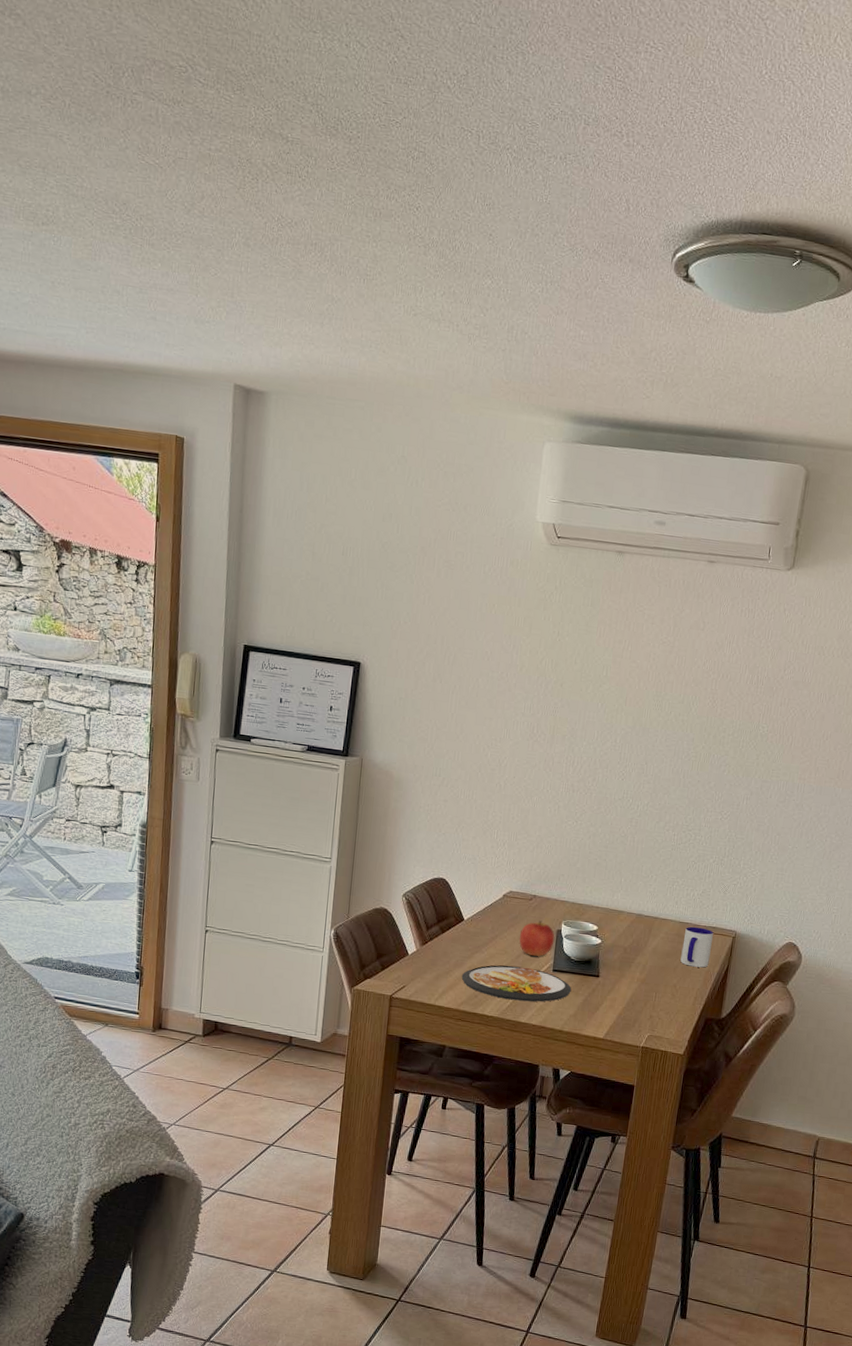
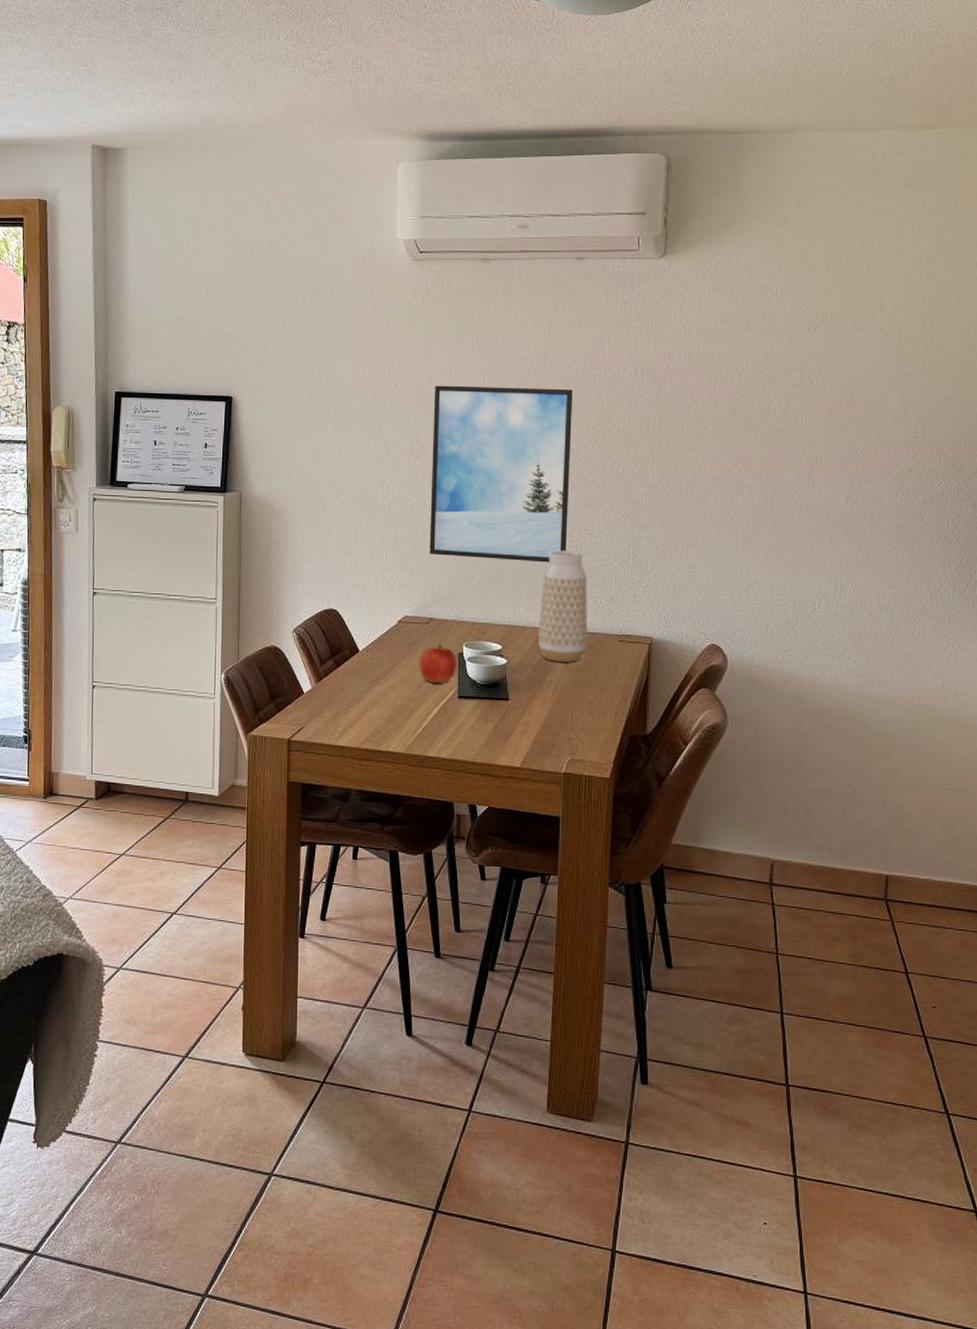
dish: present [461,965,572,1002] -> none [361,695,480,734]
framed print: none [539,672,691,854] -> present [429,385,574,563]
vase: none [632,843,683,948] -> present [538,551,588,662]
mug: present [680,926,714,968] -> none [595,636,628,680]

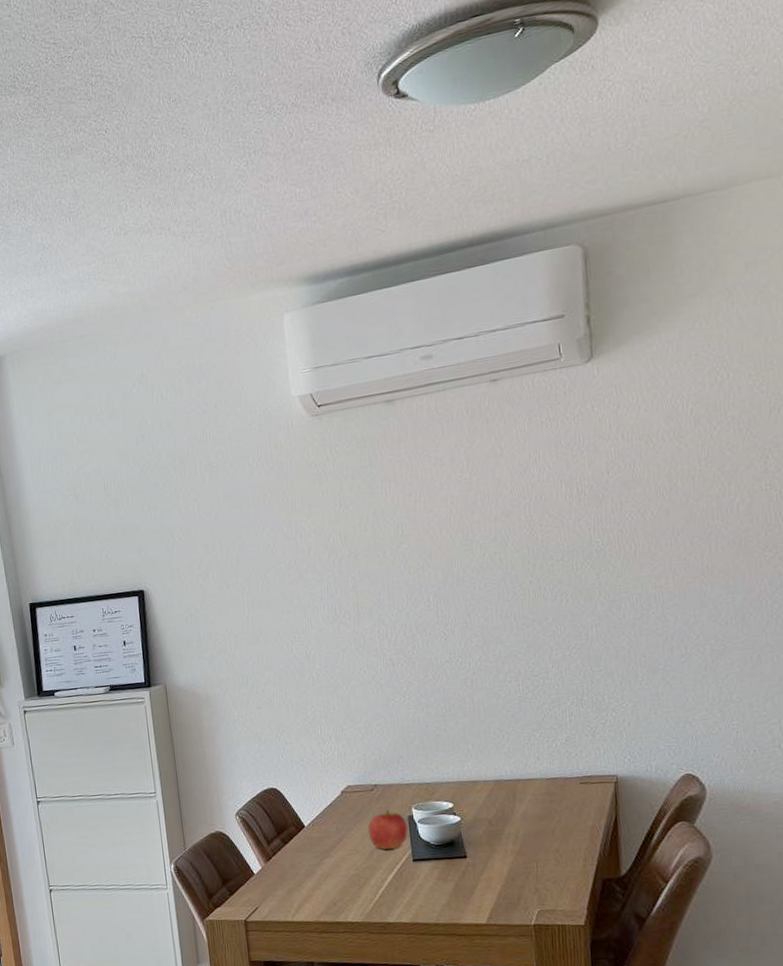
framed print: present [429,385,574,563] -> none [351,525,513,721]
vase: present [538,551,588,662] -> none [489,696,545,813]

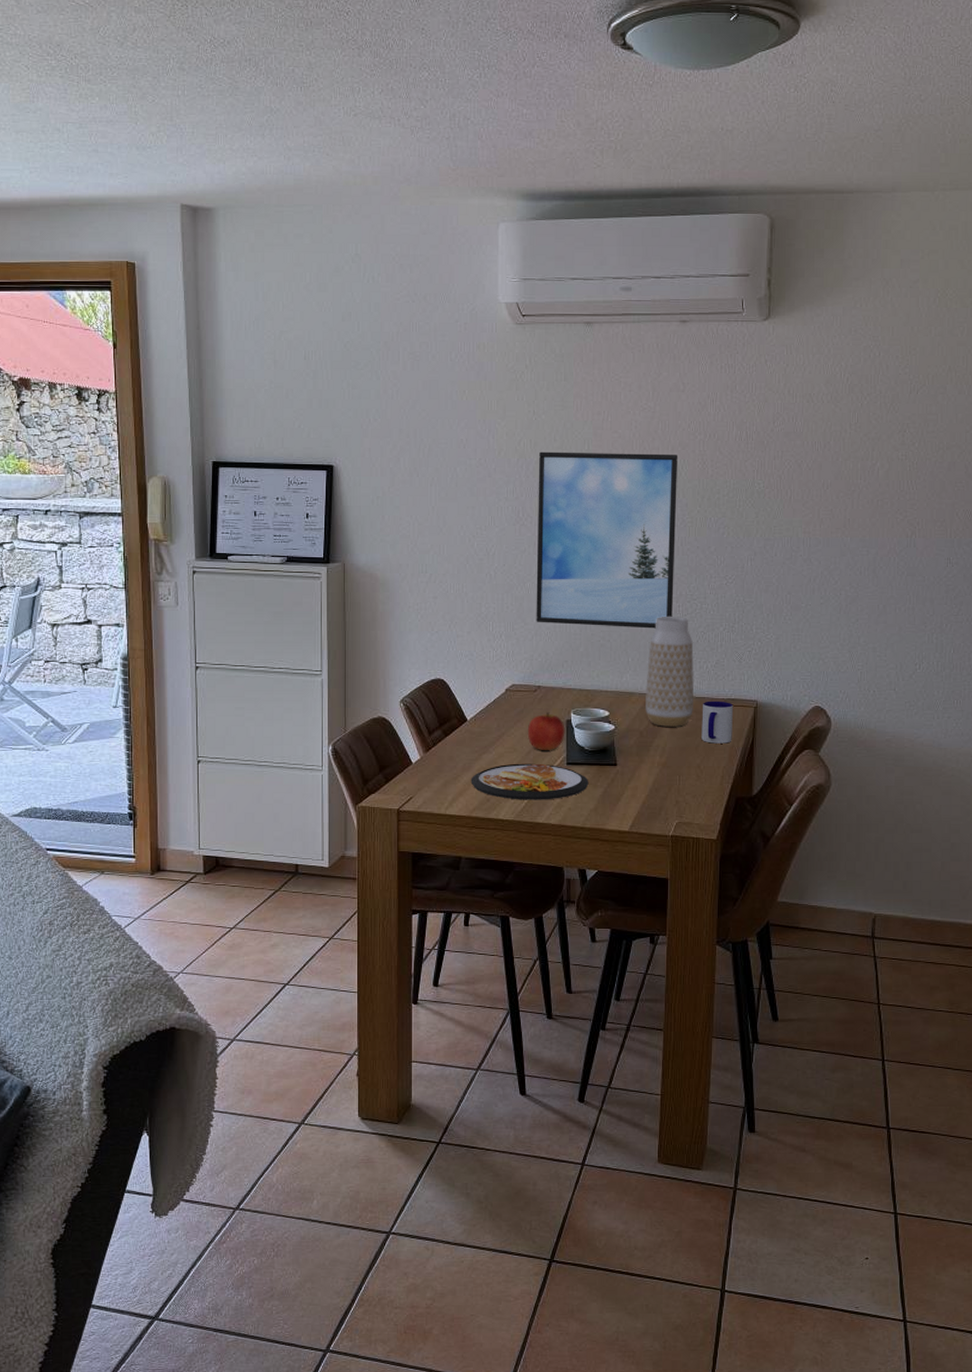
dish: none [315,862,439,902] -> present [471,763,589,800]
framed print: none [351,525,513,721] -> present [536,451,679,629]
vase: none [489,696,545,813] -> present [646,617,695,727]
mug: none [555,779,593,825] -> present [701,701,734,744]

